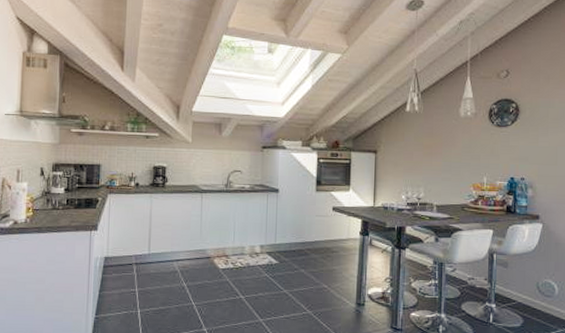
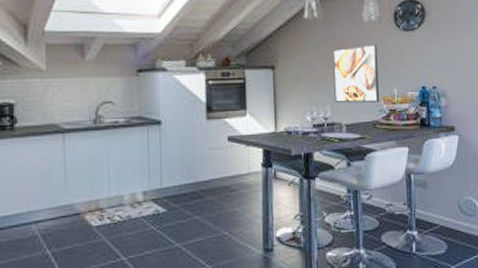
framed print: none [428,136,471,188] -> present [332,44,380,103]

